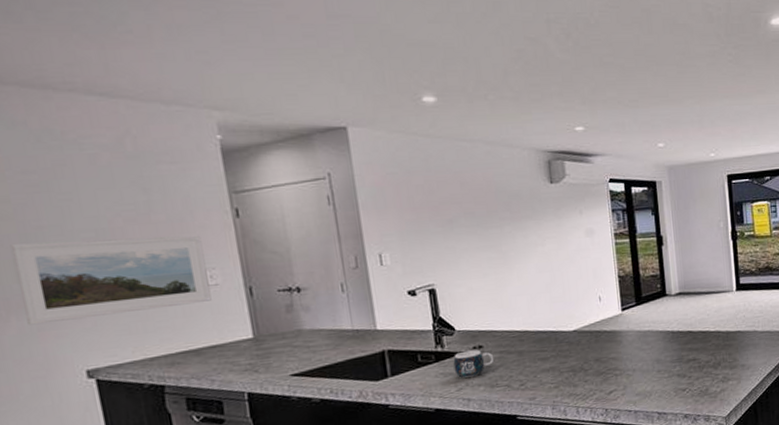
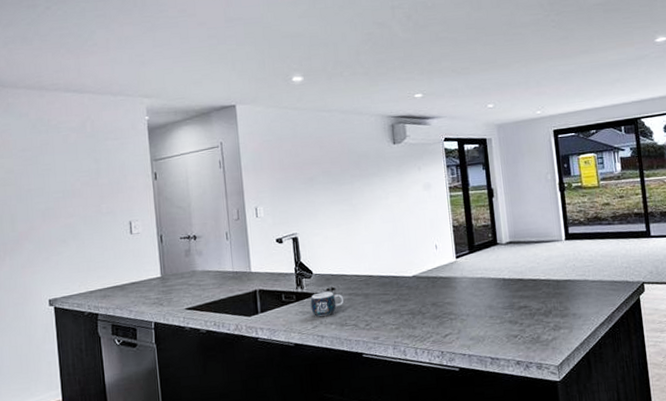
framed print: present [10,235,212,325] -> none [11,194,134,264]

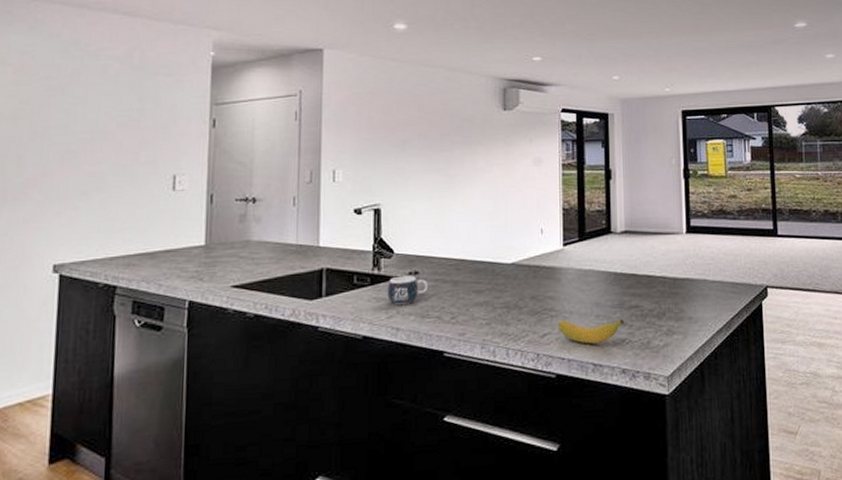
banana: none [456,318,515,341] -> present [557,319,624,344]

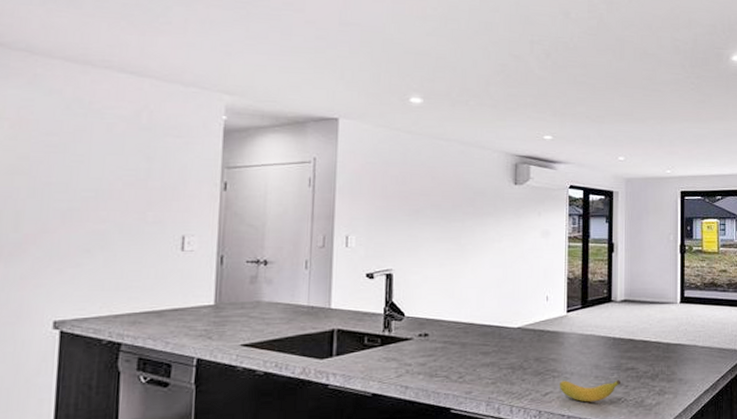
mug: present [387,275,429,305] -> none [397,337,438,364]

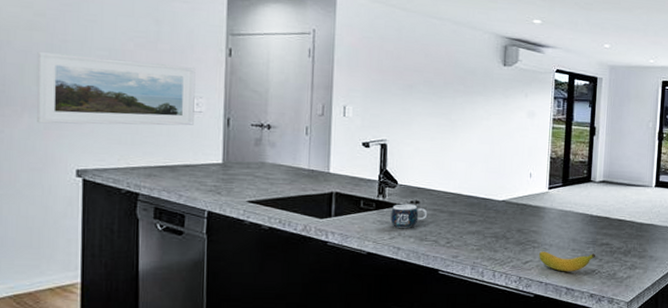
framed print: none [13,196,188,273] -> present [36,51,196,126]
mug: none [397,337,438,364] -> present [390,204,428,228]

